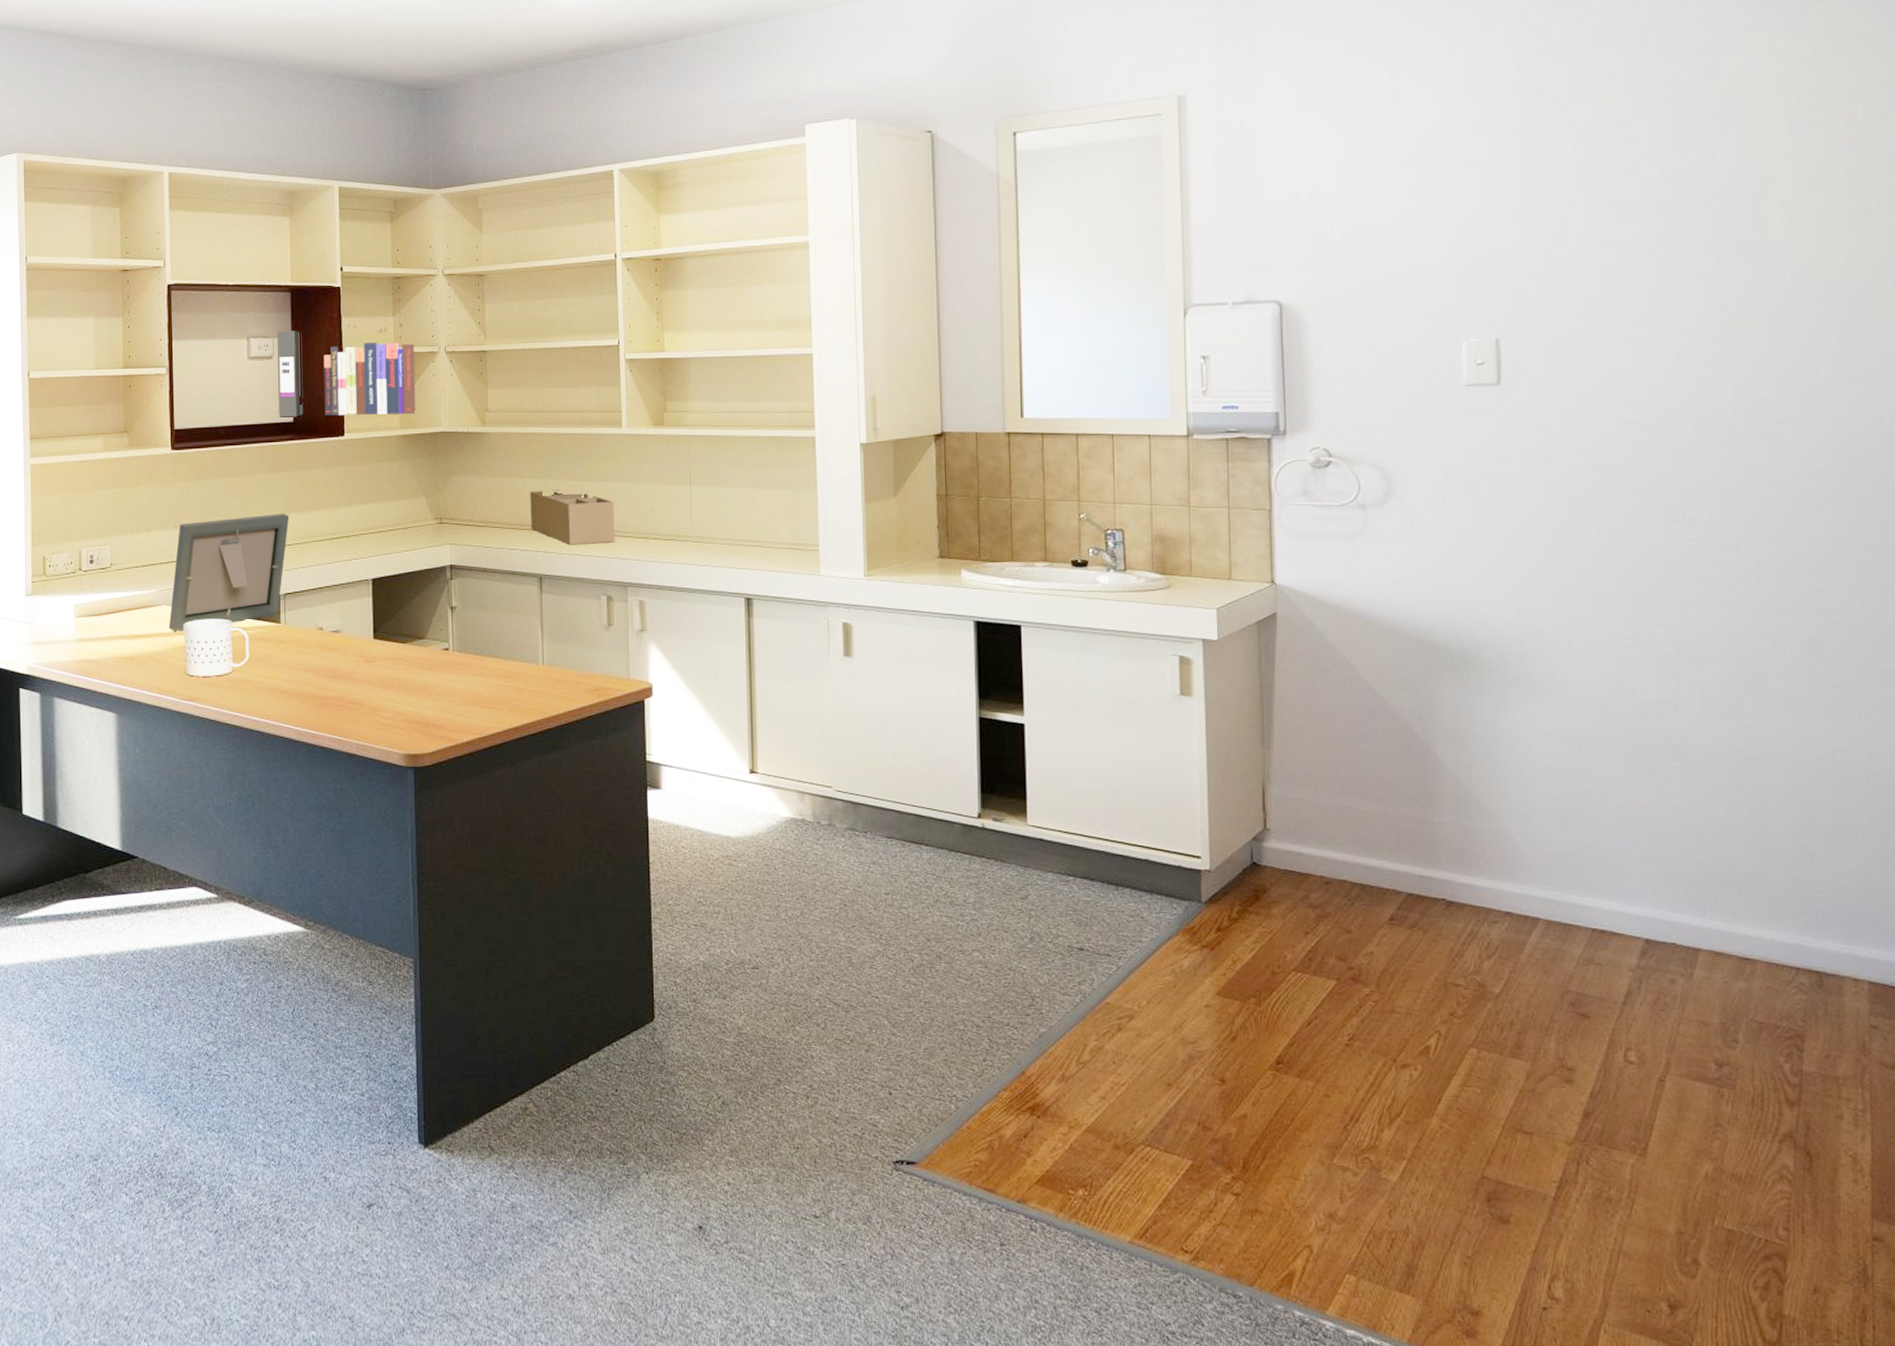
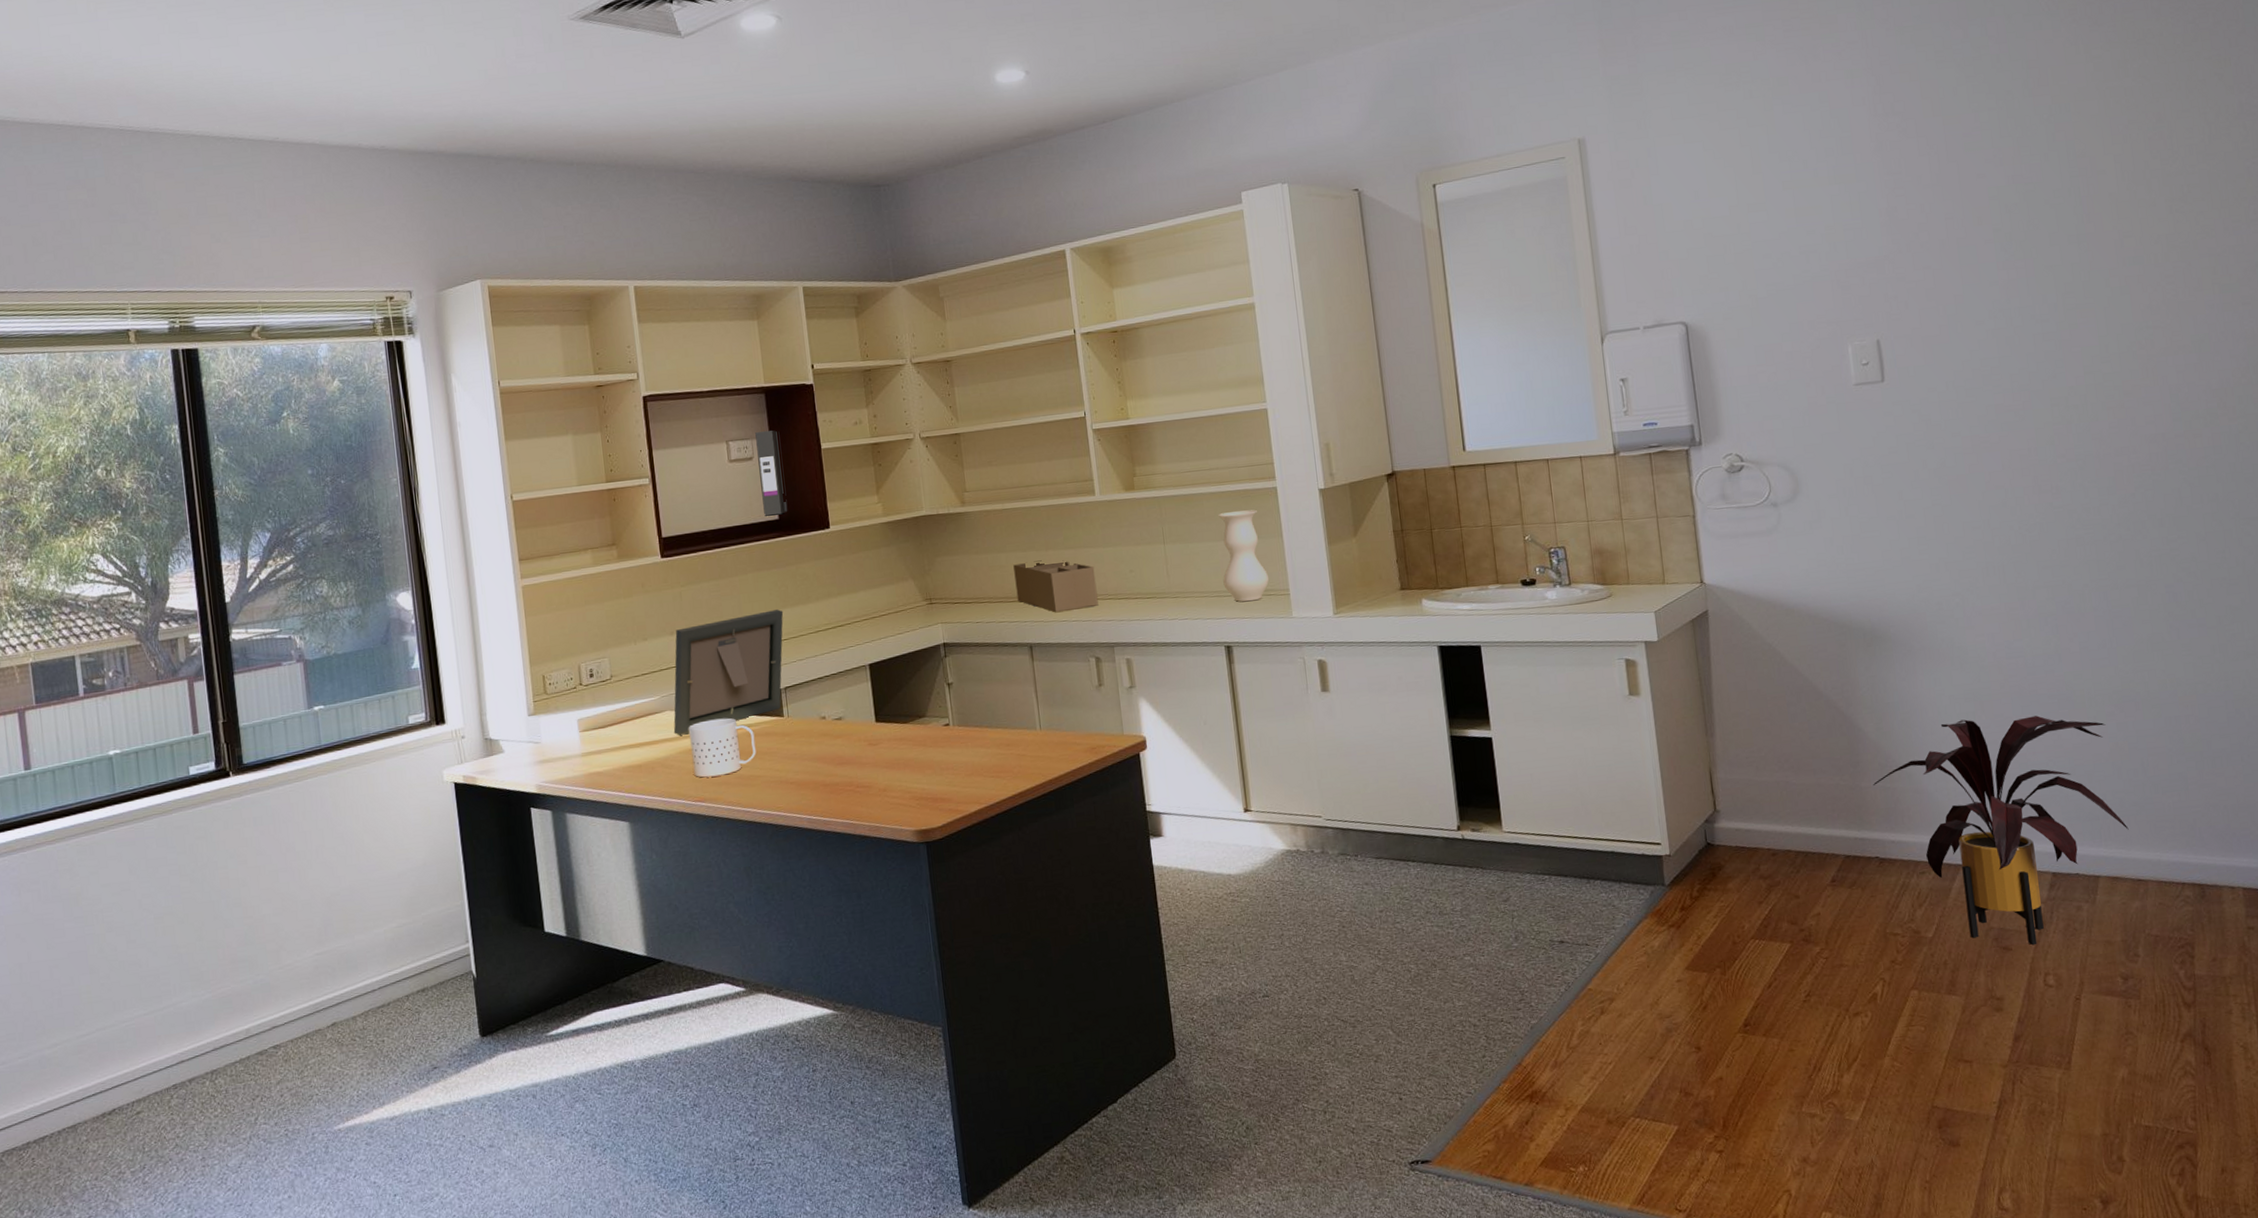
books: present [323,342,416,415] -> none [802,433,897,510]
vase: none [749,458,799,554] -> present [1218,509,1269,602]
house plant: none [1446,761,1739,1016] -> present [1872,715,2129,946]

